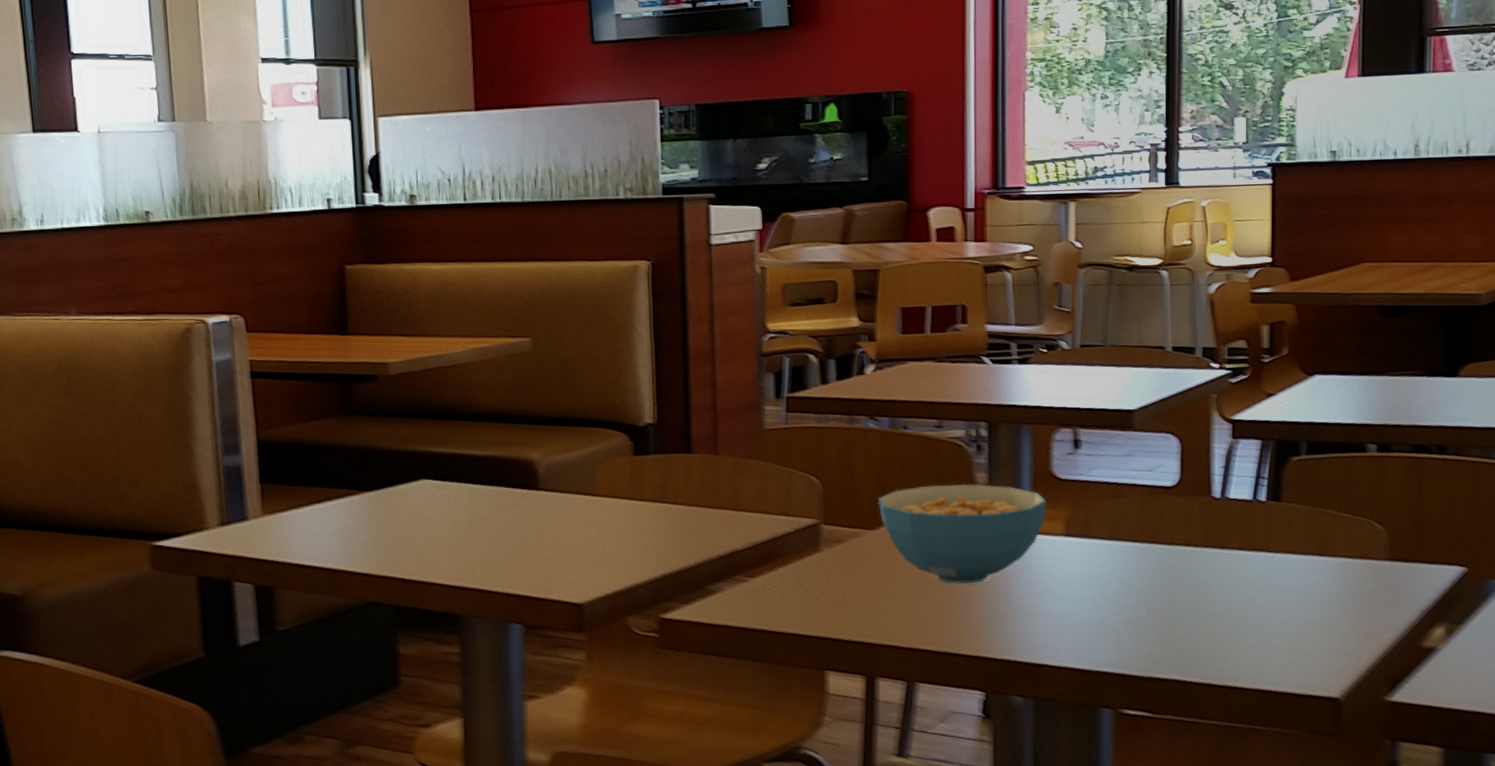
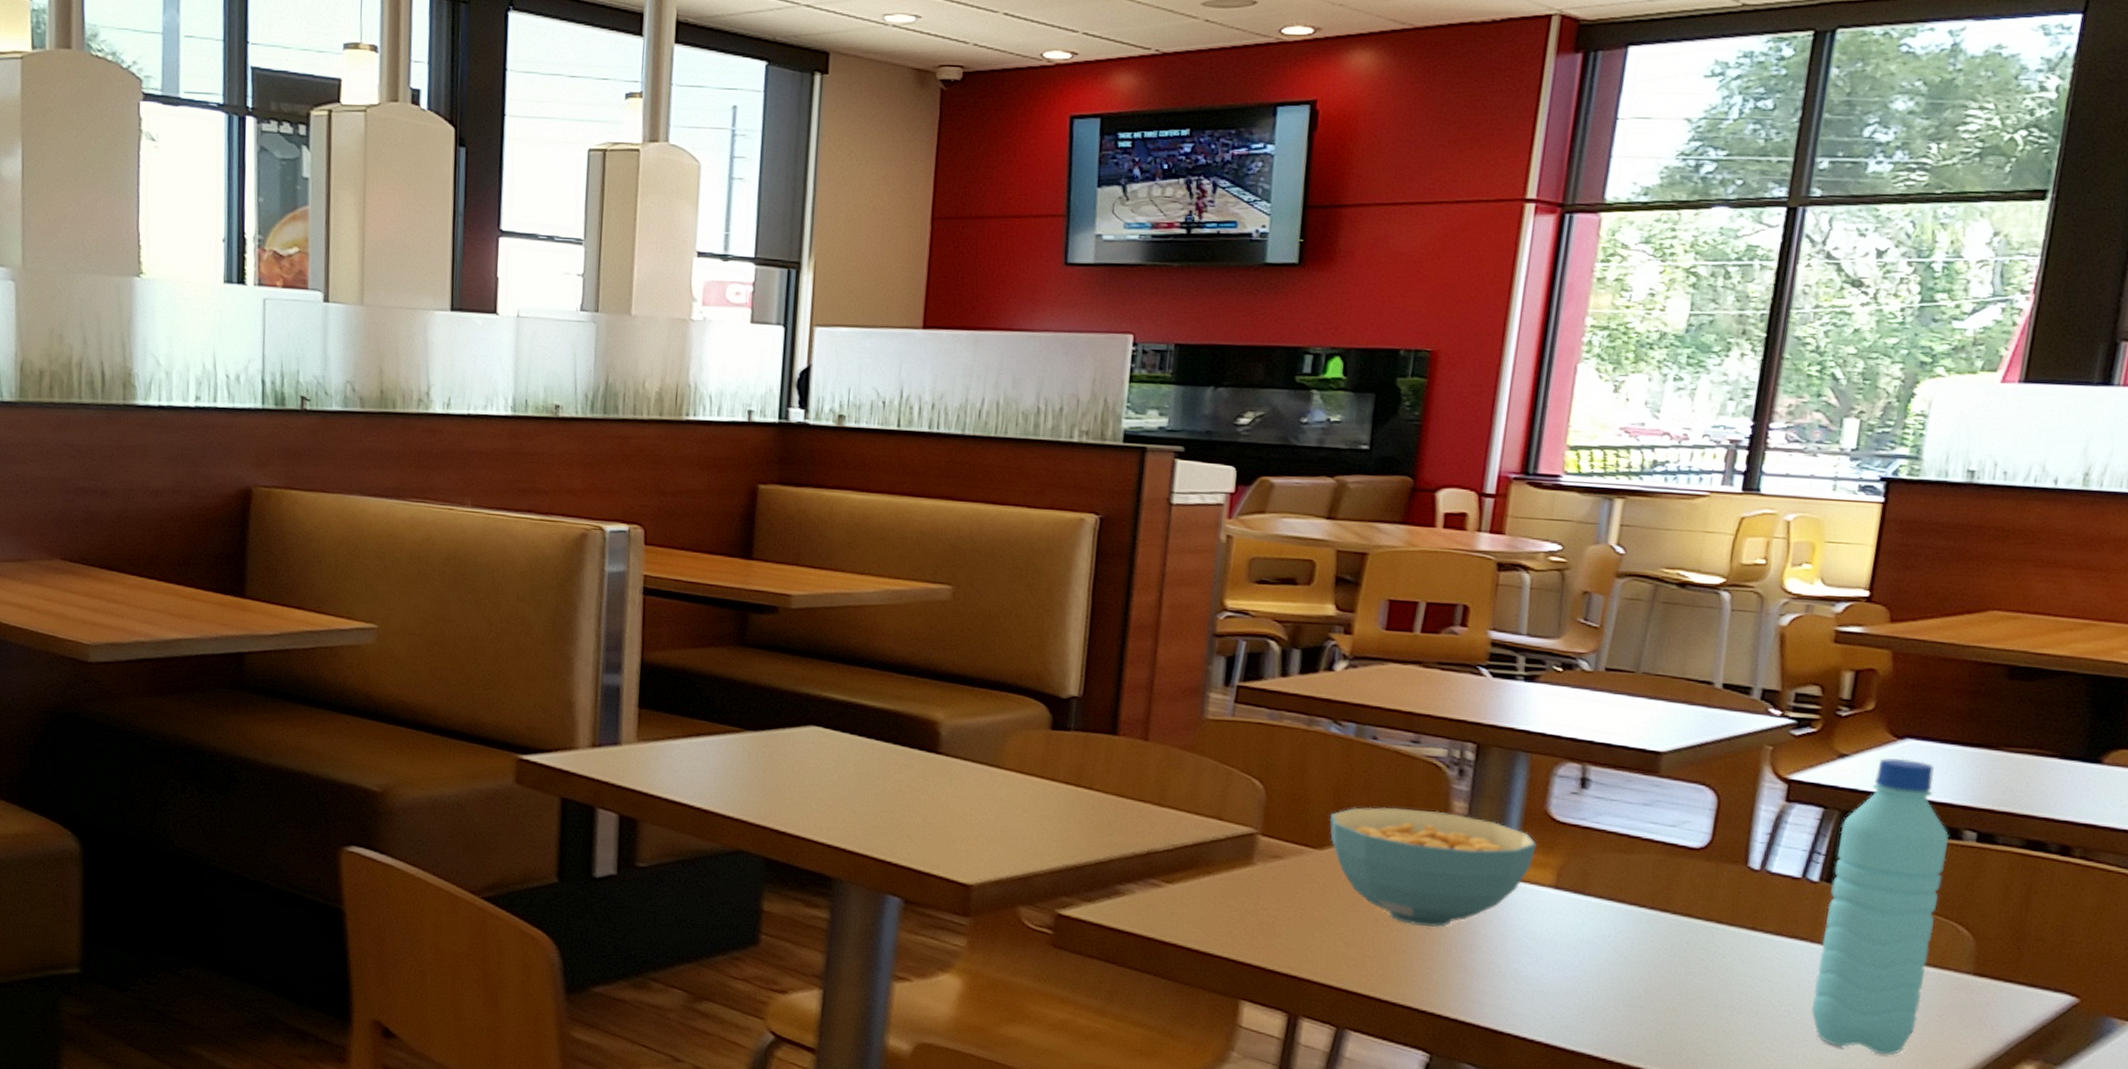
water bottle: none [1274,391,1358,637] -> present [1811,758,1950,1055]

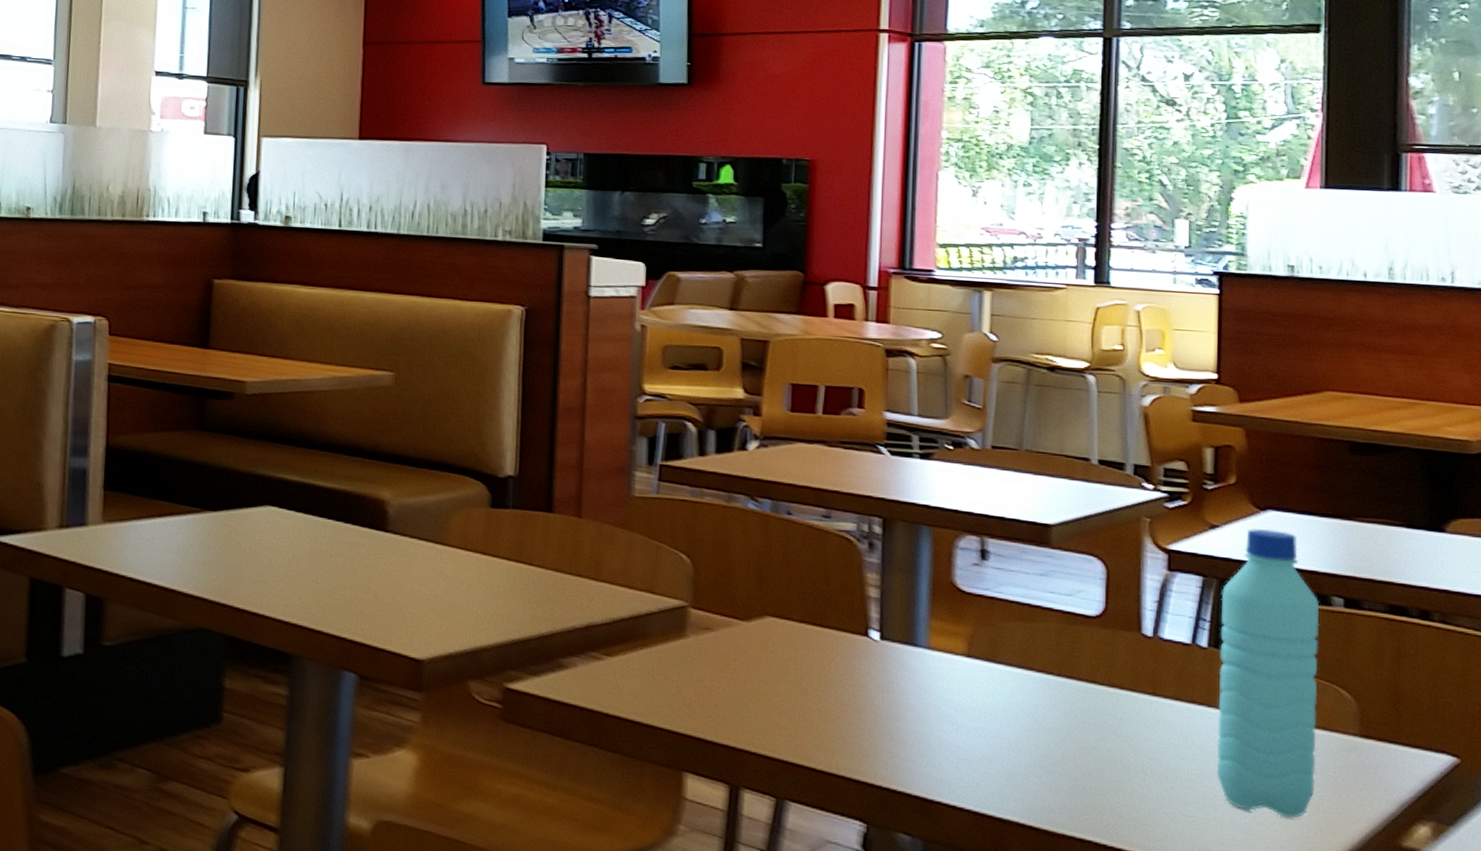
cereal bowl: present [1329,807,1537,927] -> none [753,579,946,696]

